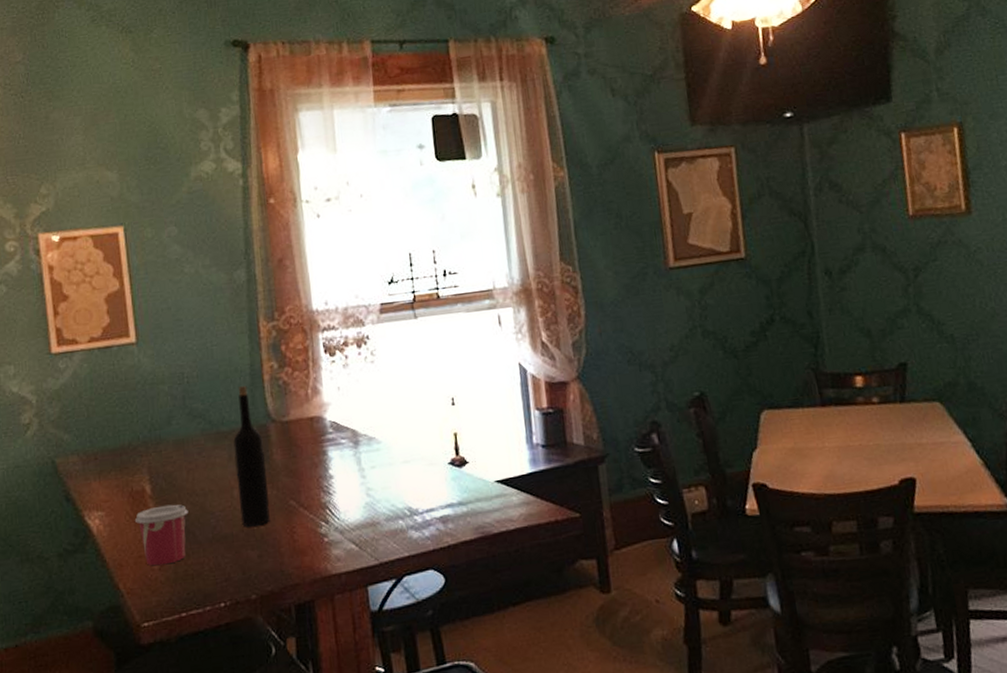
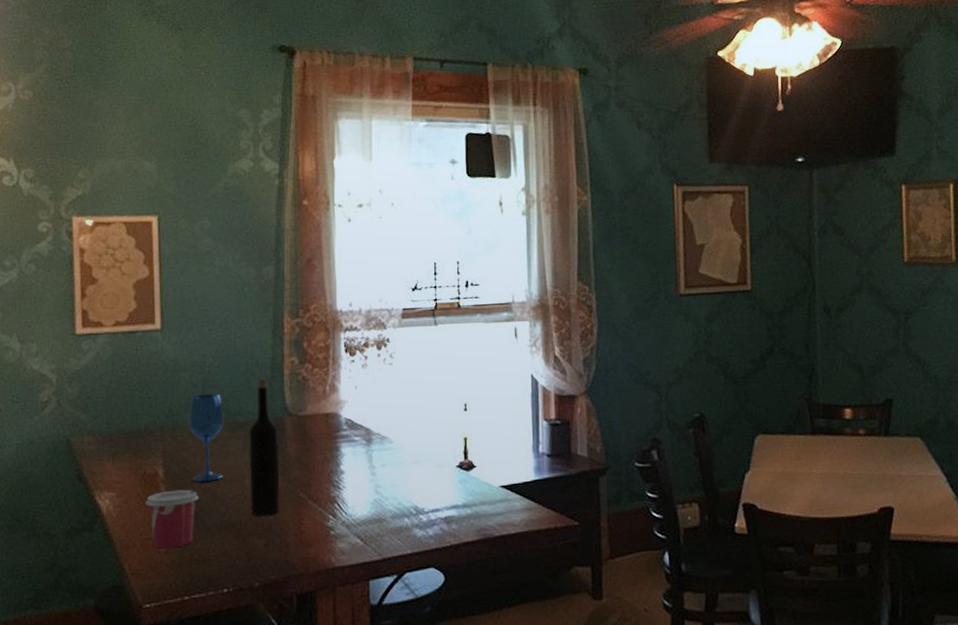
wineglass: none [171,404,211,496] -> present [188,393,224,483]

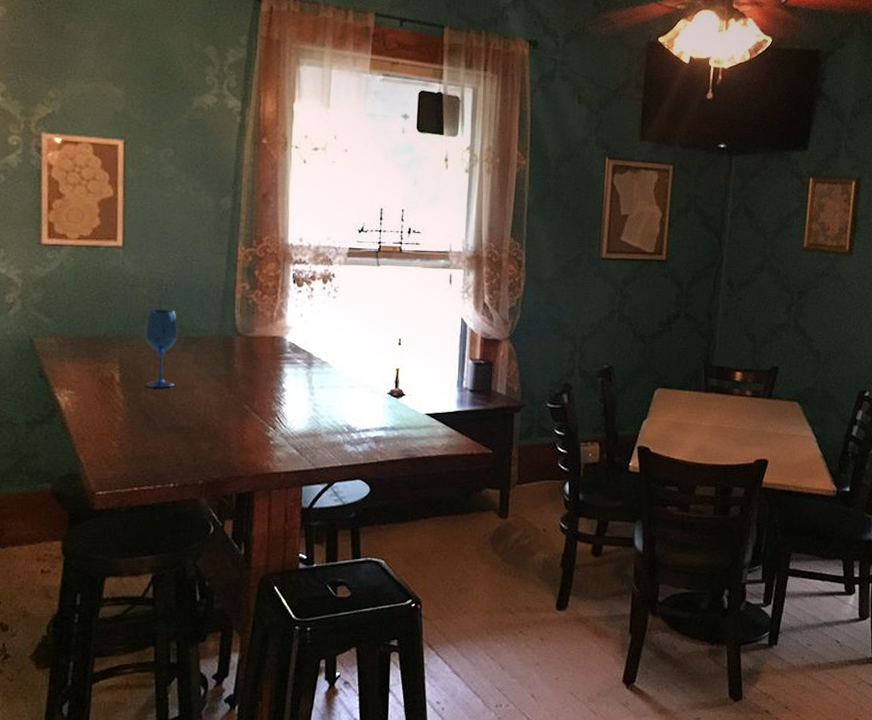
cup: present [144,489,199,549] -> none [101,393,152,444]
wine bottle: present [249,379,280,516] -> none [198,300,227,423]

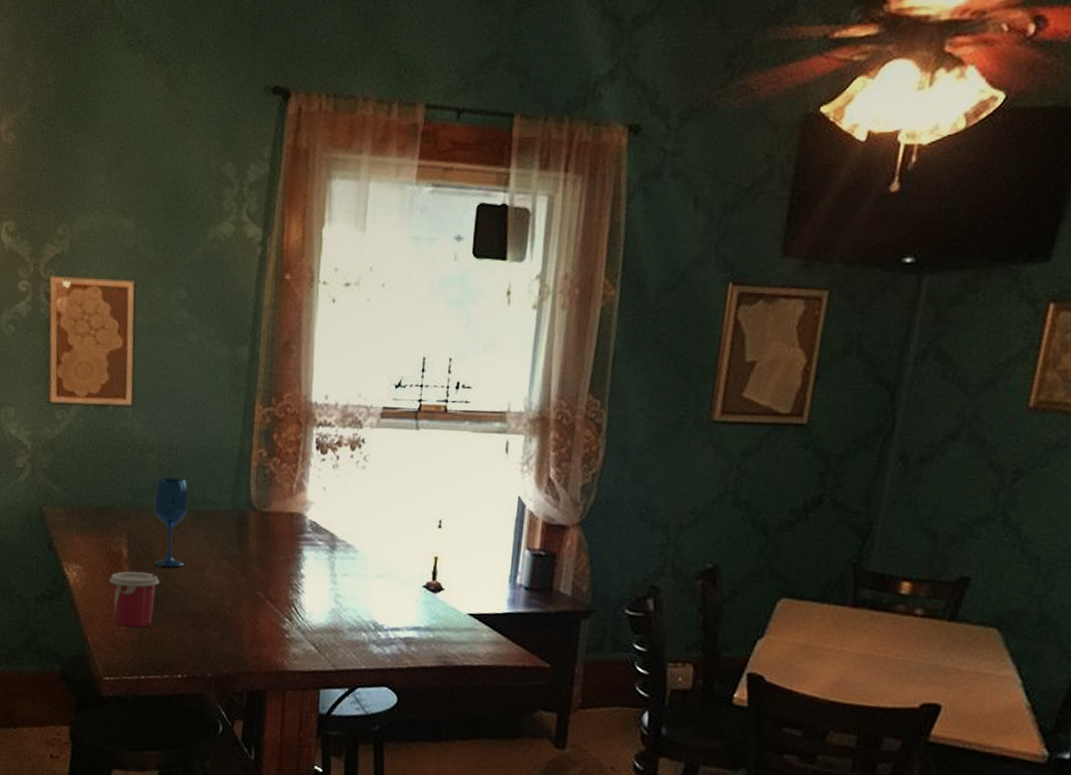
cup: none [101,393,152,444] -> present [108,571,160,628]

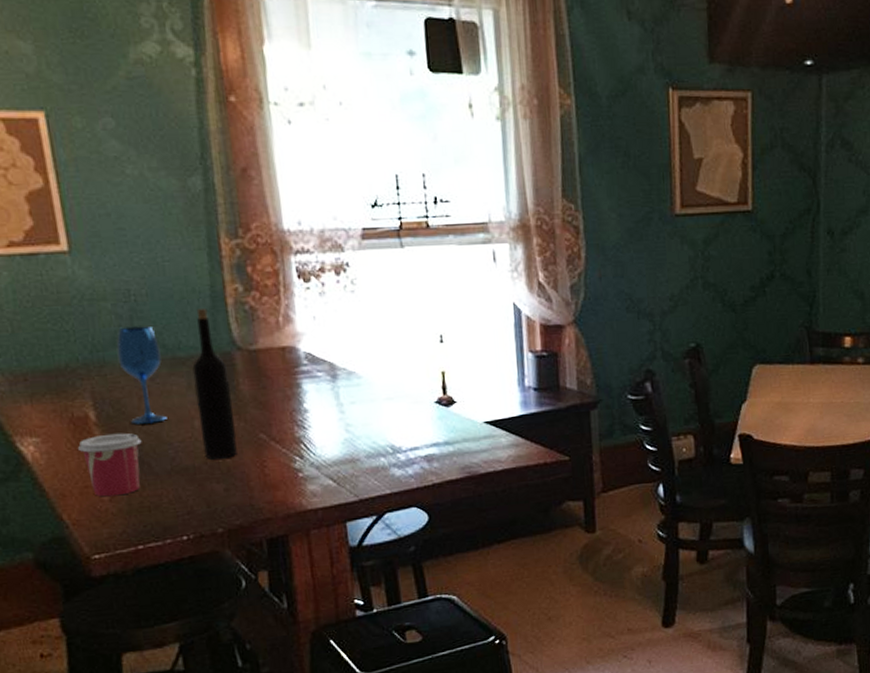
wine bottle: none [208,468,241,609] -> present [192,309,237,459]

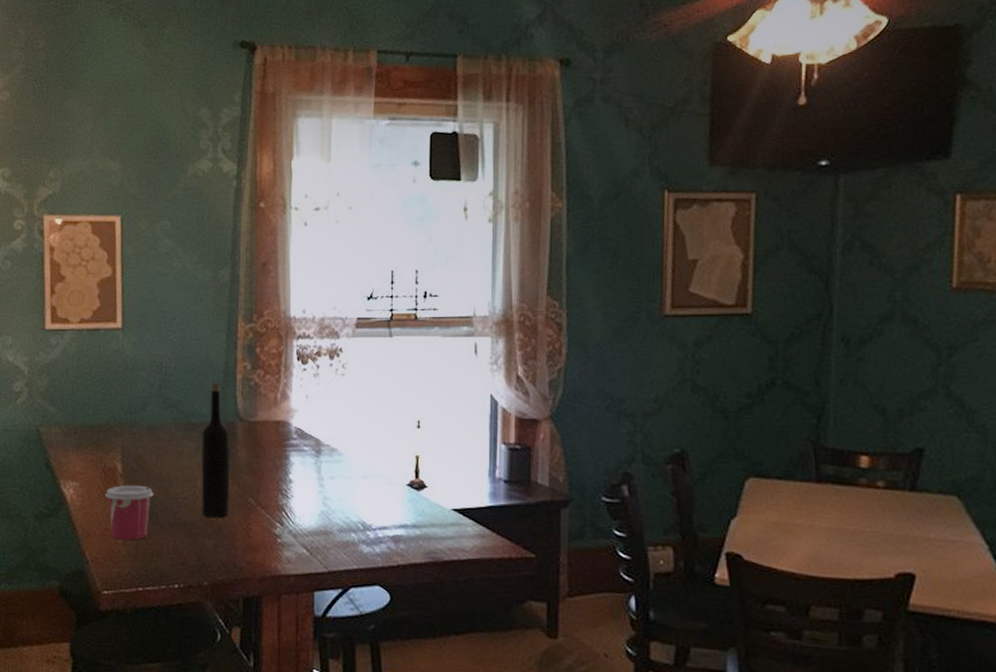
wineglass: present [116,325,167,425] -> none [145,394,179,480]

